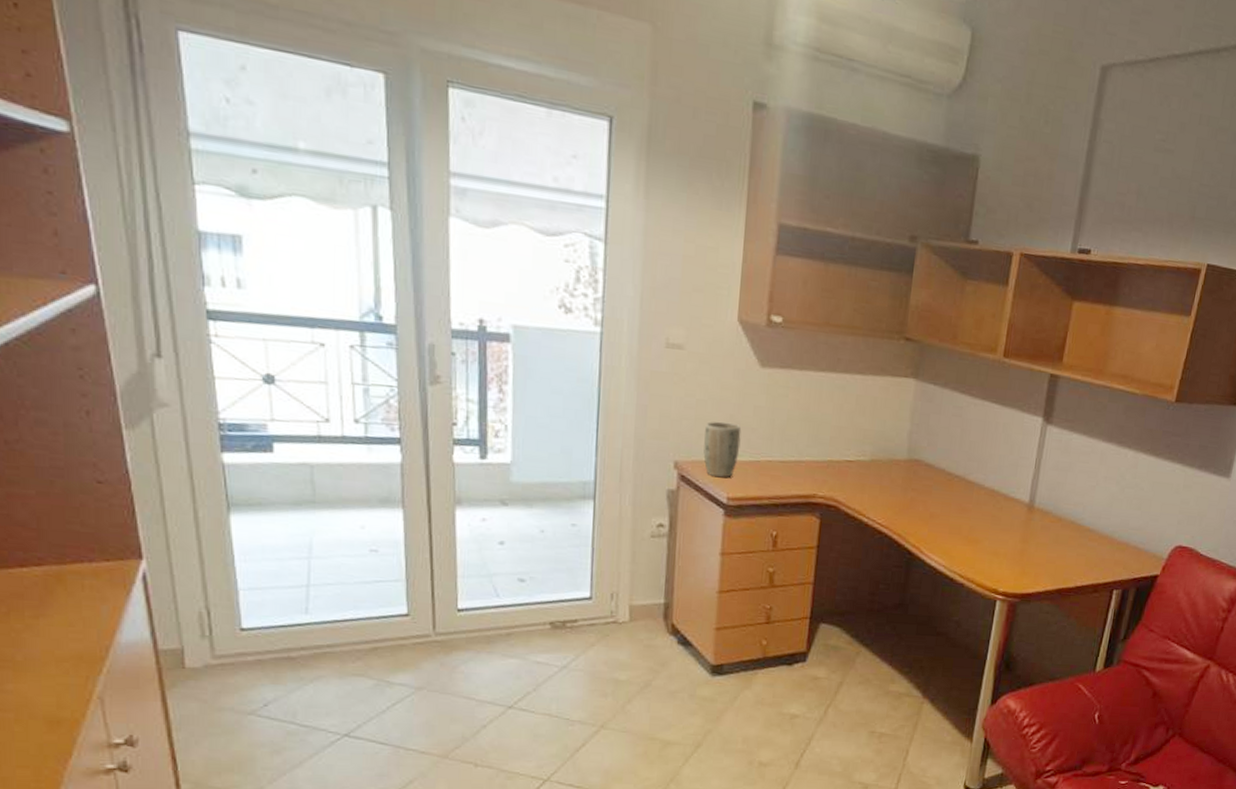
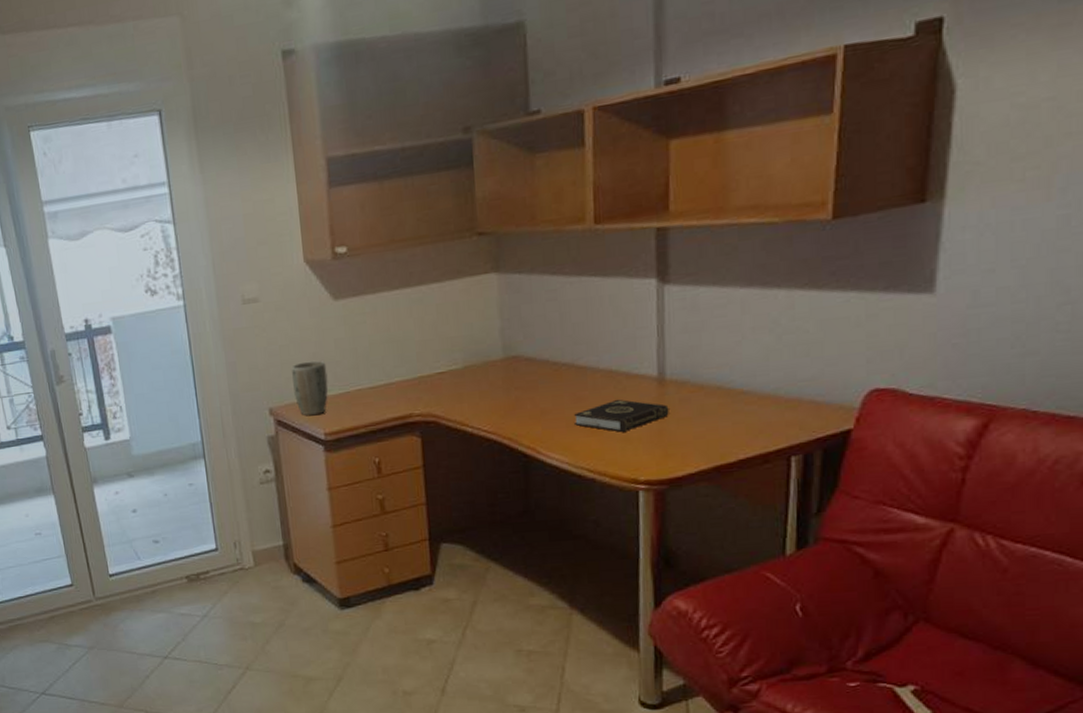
book: none [955,517,1033,546] -> present [573,399,669,432]

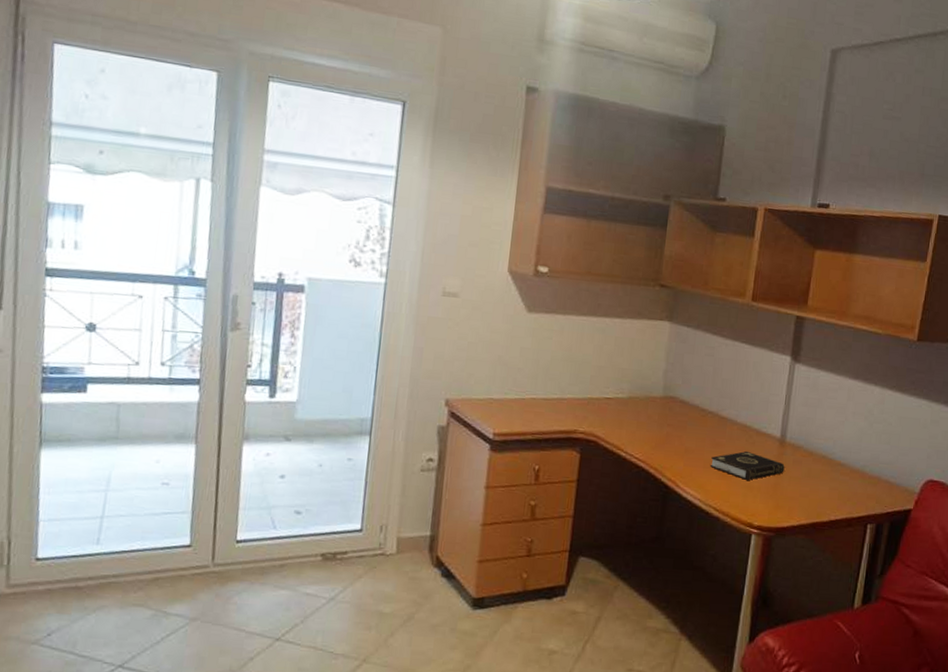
plant pot: present [291,360,328,416] -> none [472,362,509,415]

